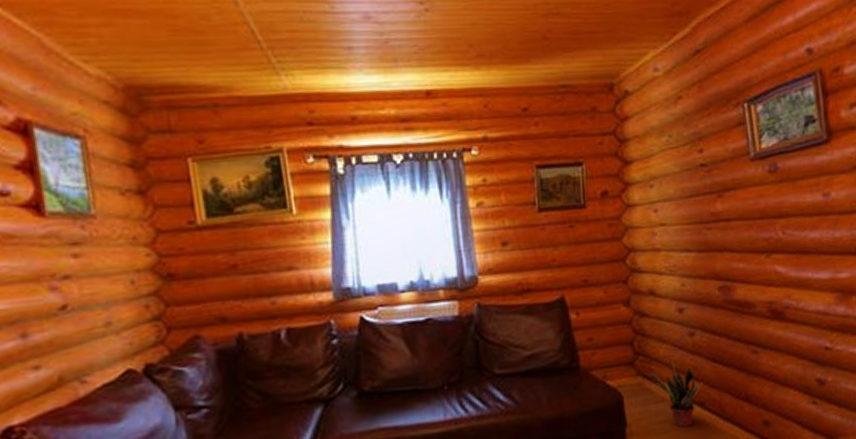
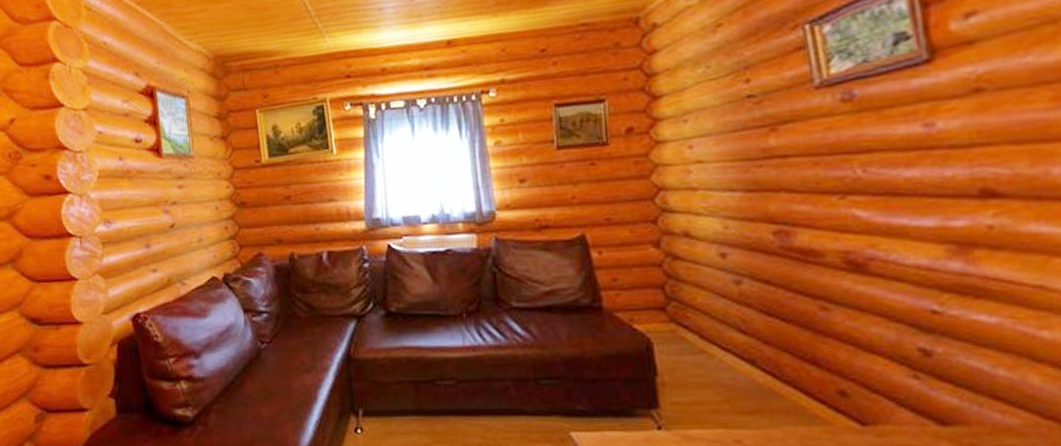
potted plant: present [650,359,703,428] -> none [686,307,753,384]

